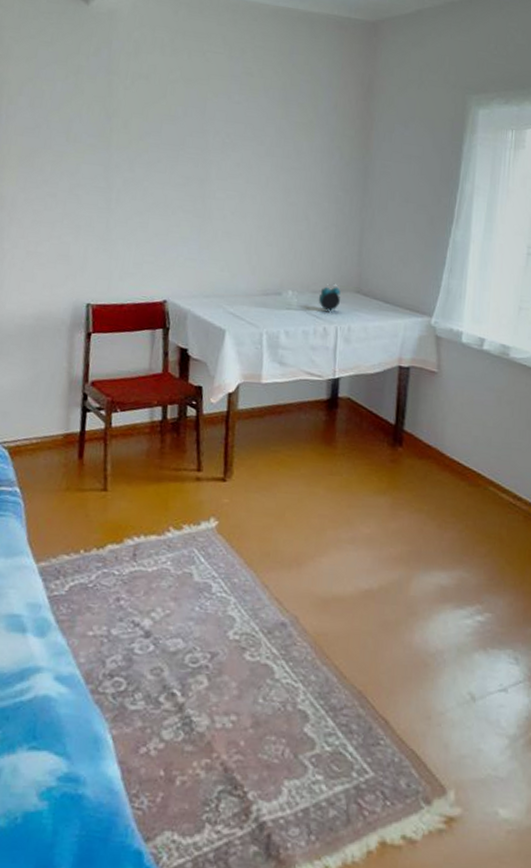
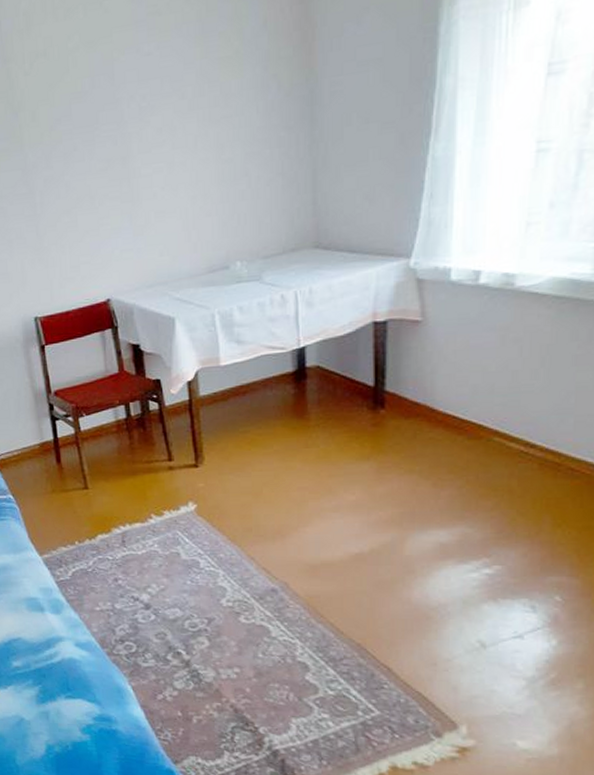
alarm clock: present [318,283,341,313] -> none [271,243,296,278]

